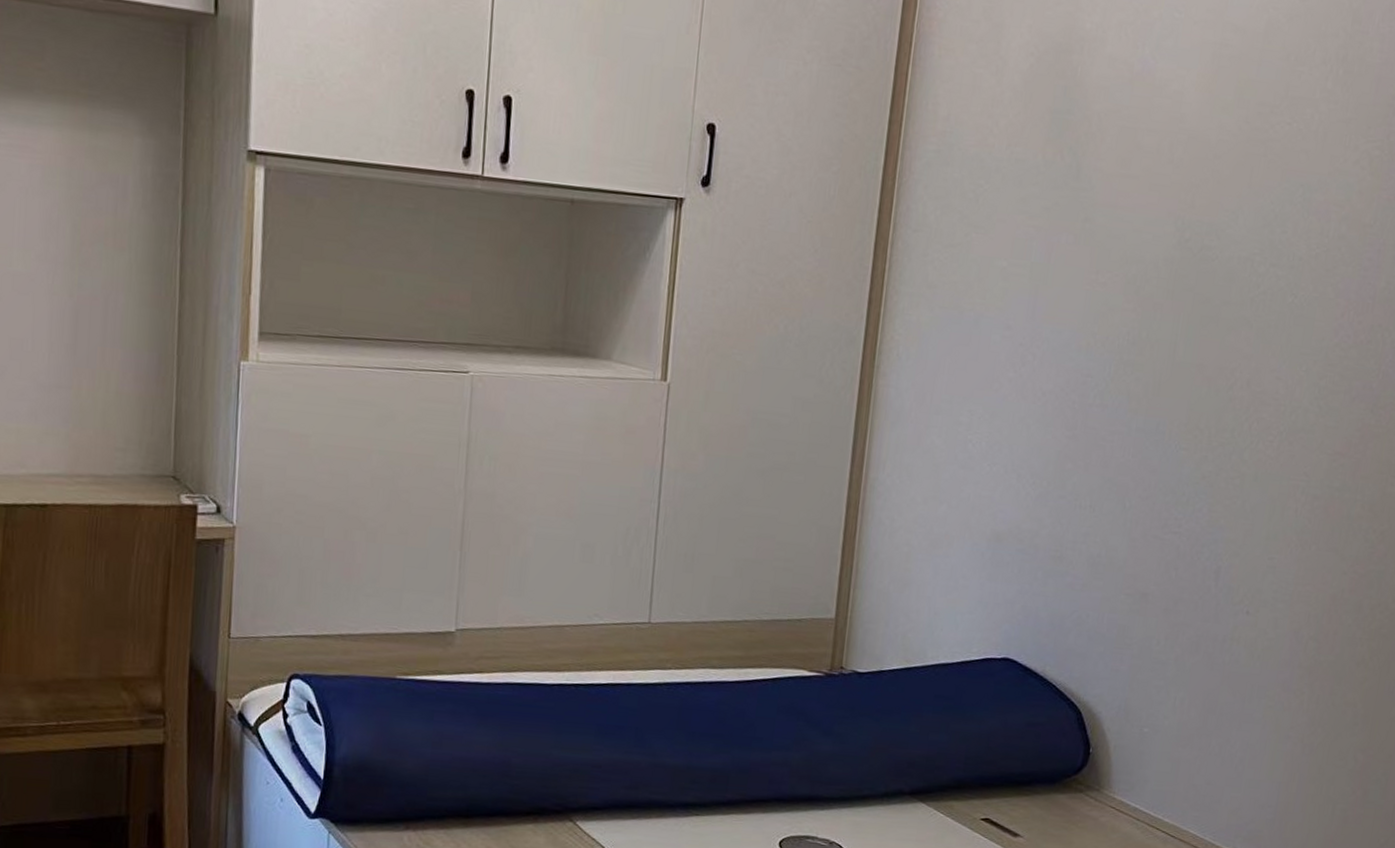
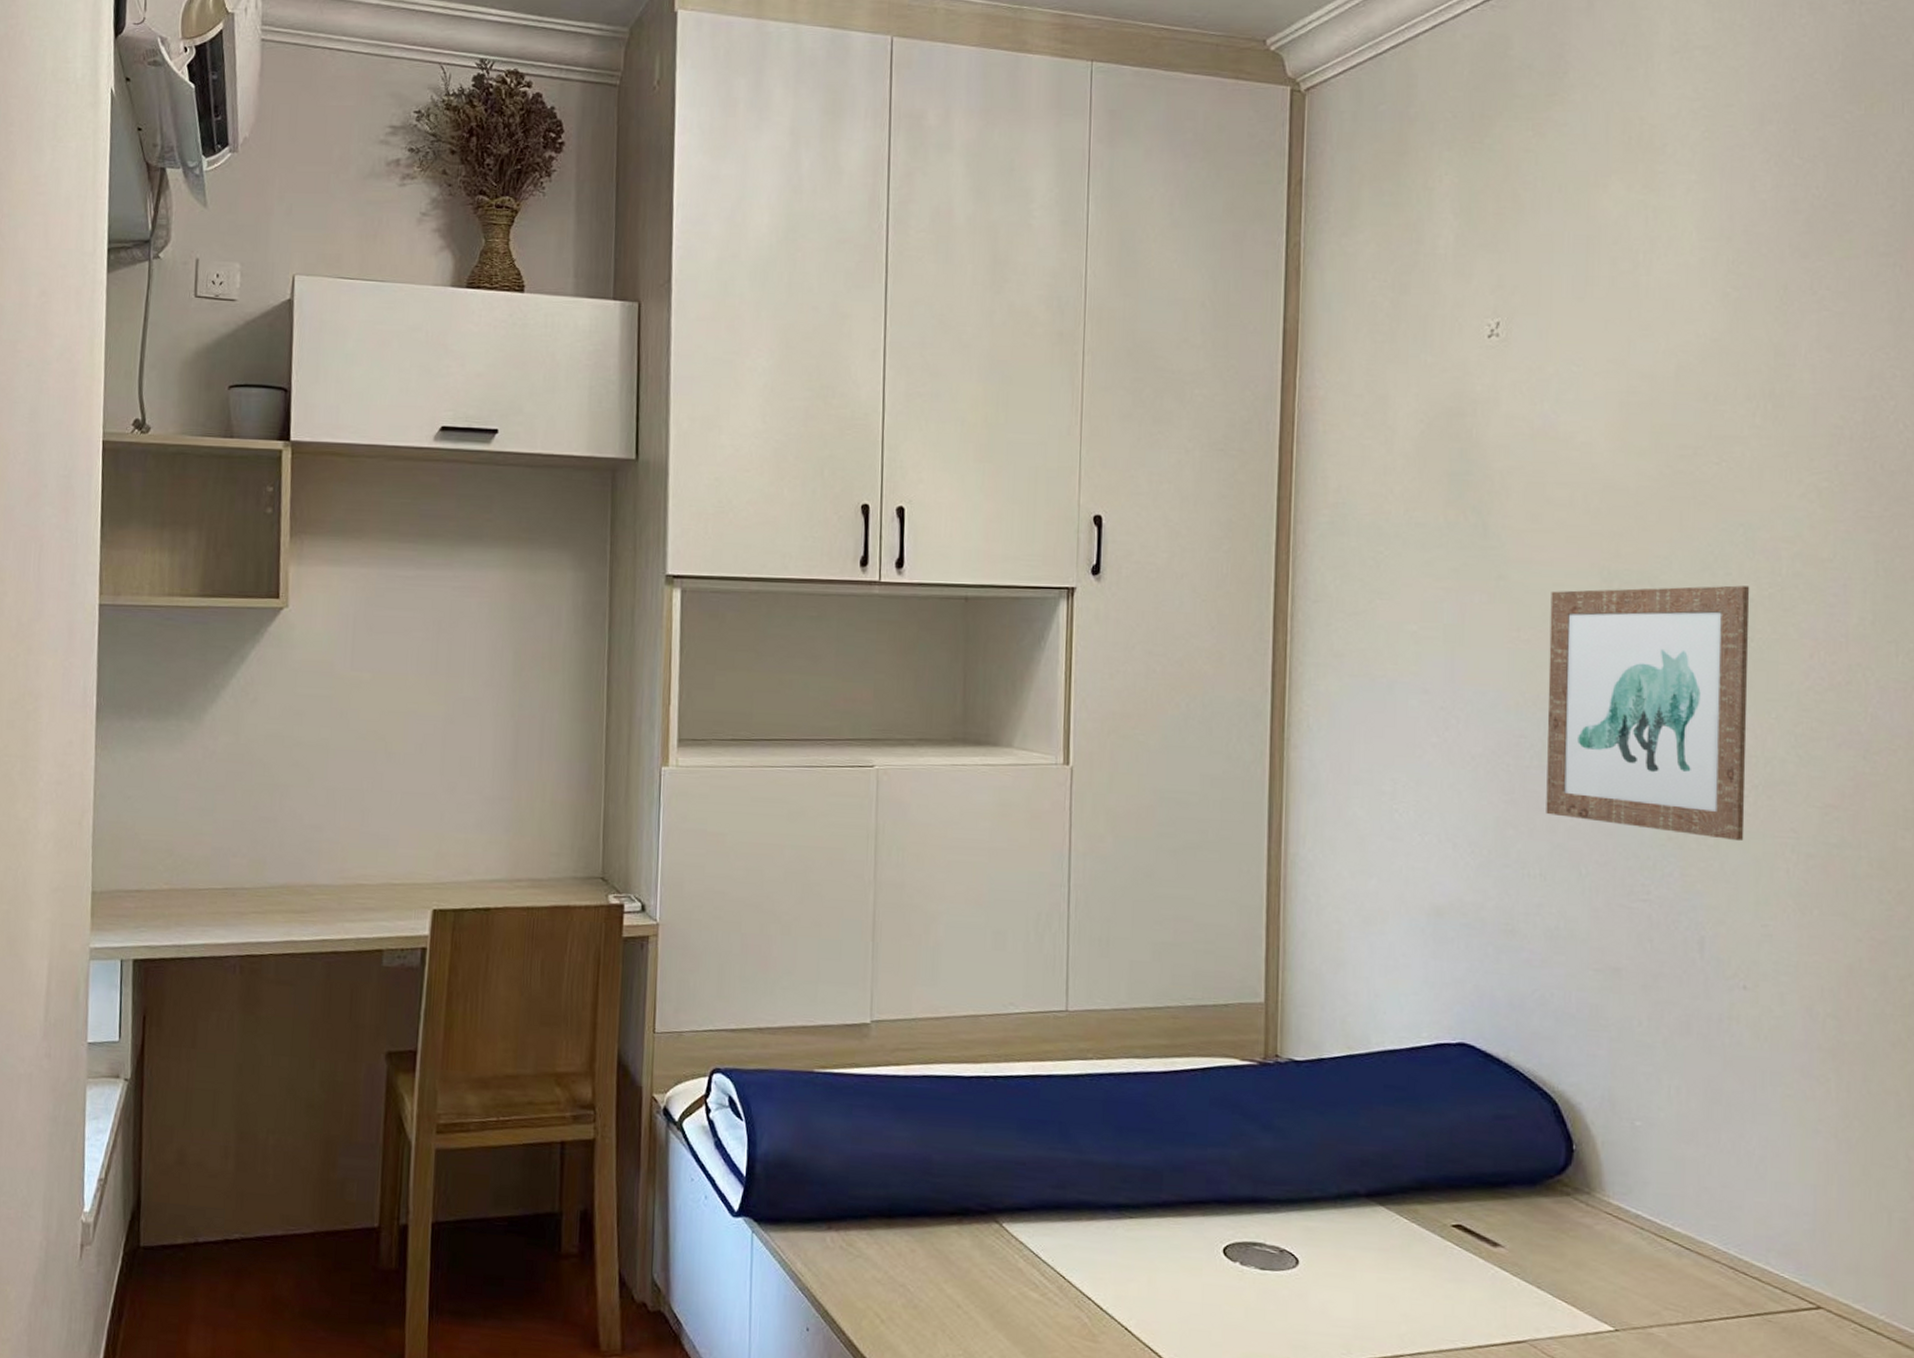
wall art: none [1101,236,1301,482] -> present [1546,585,1750,842]

